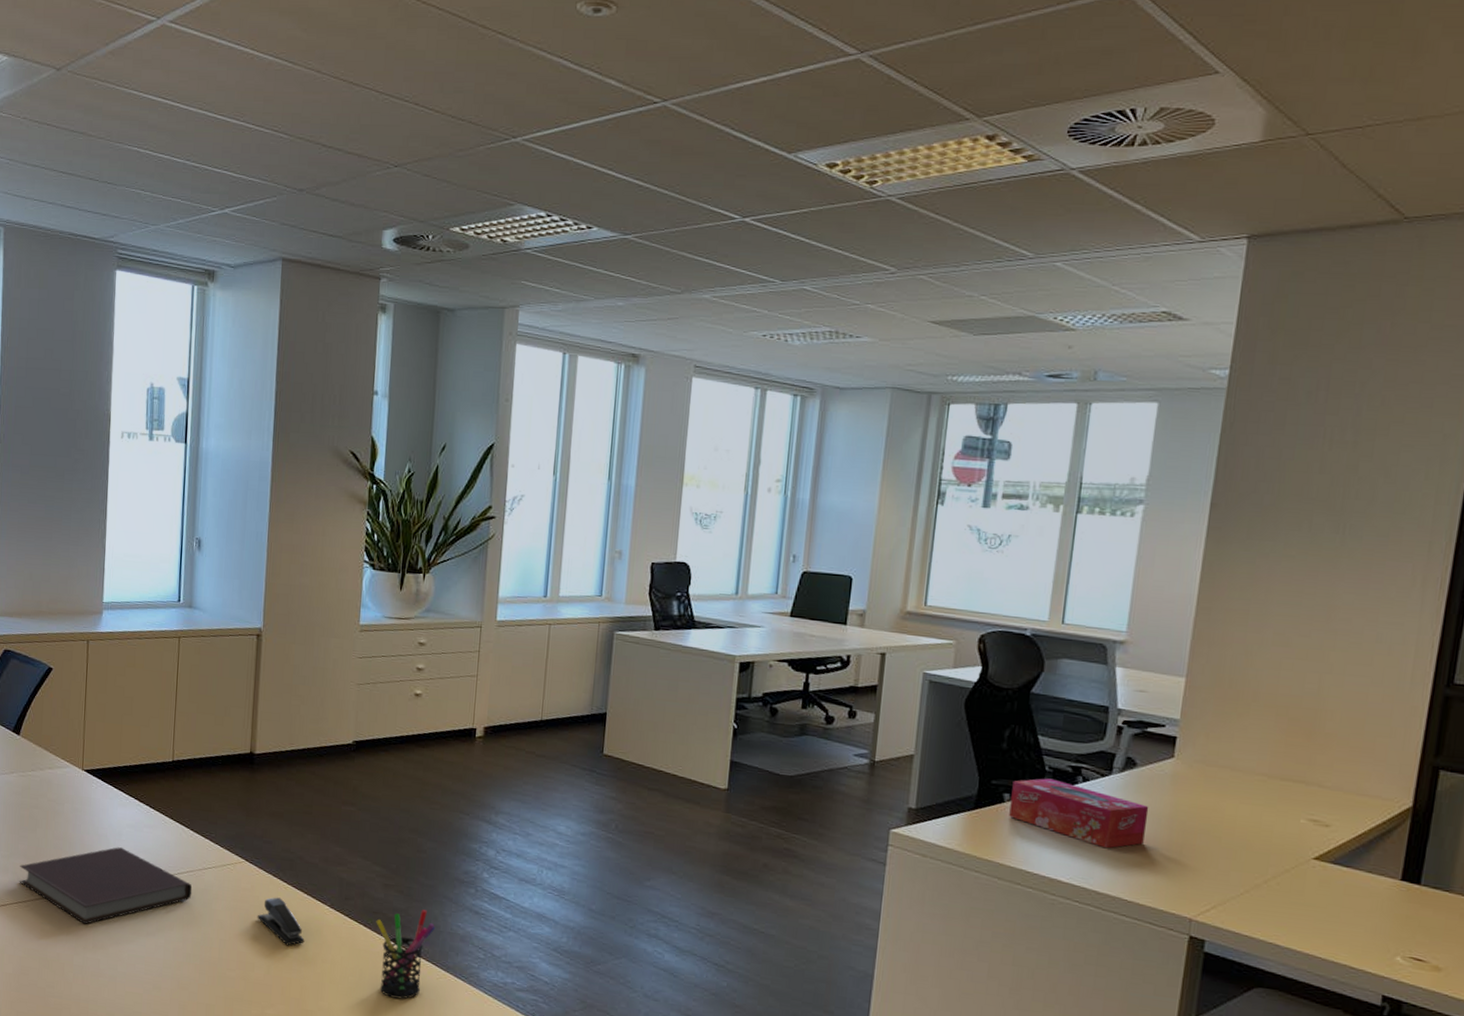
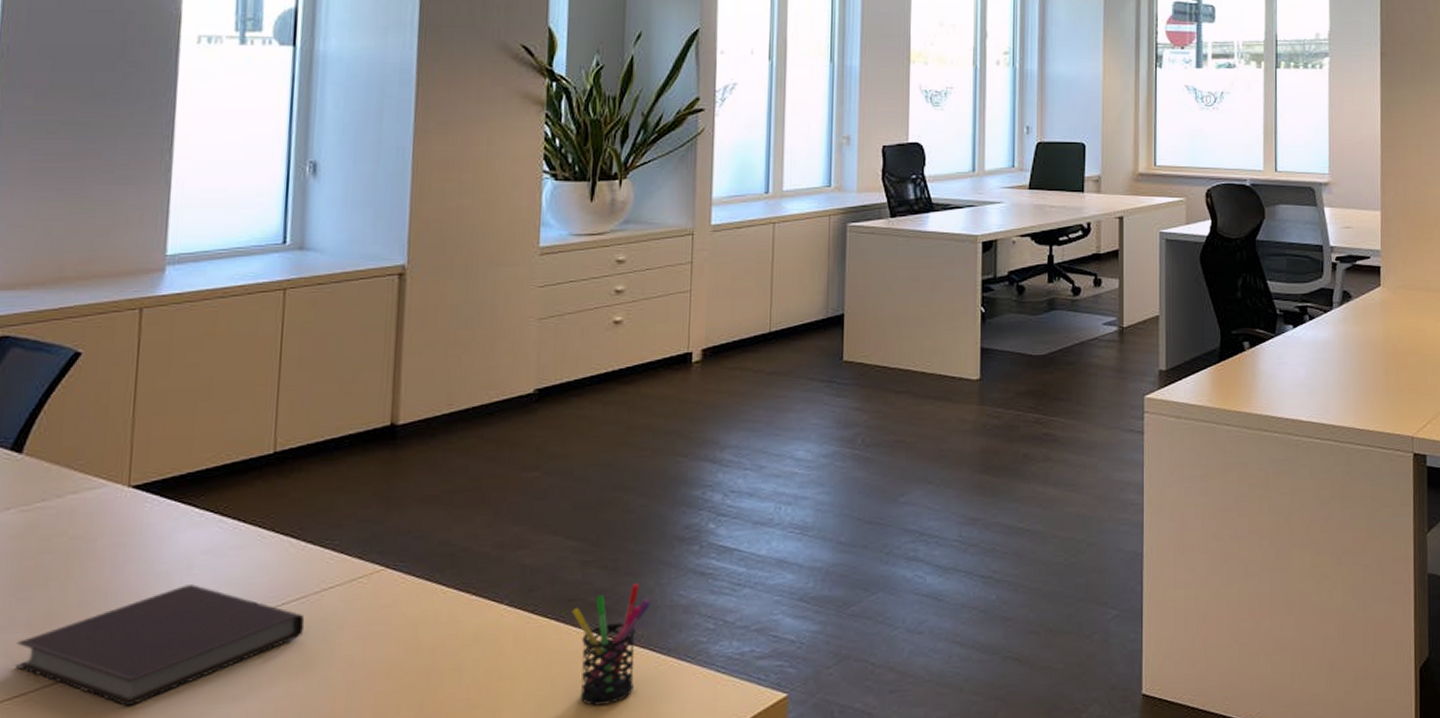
stapler: present [257,897,305,946] -> none [403,607,474,670]
tissue box: present [1009,778,1149,849] -> none [1250,321,1367,382]

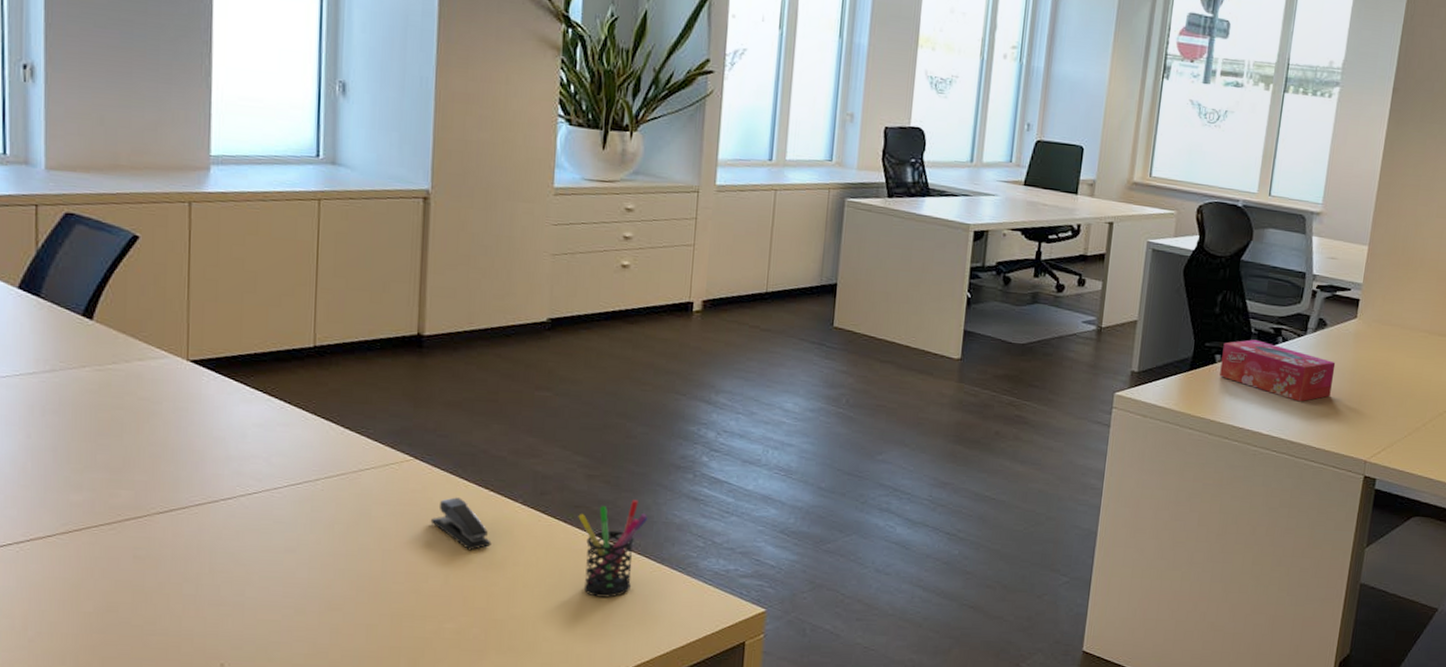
notebook: present [15,584,305,708] -> none [99,451,345,546]
stapler: none [403,607,474,670] -> present [430,497,492,551]
tissue box: none [1250,321,1367,382] -> present [1219,339,1336,402]

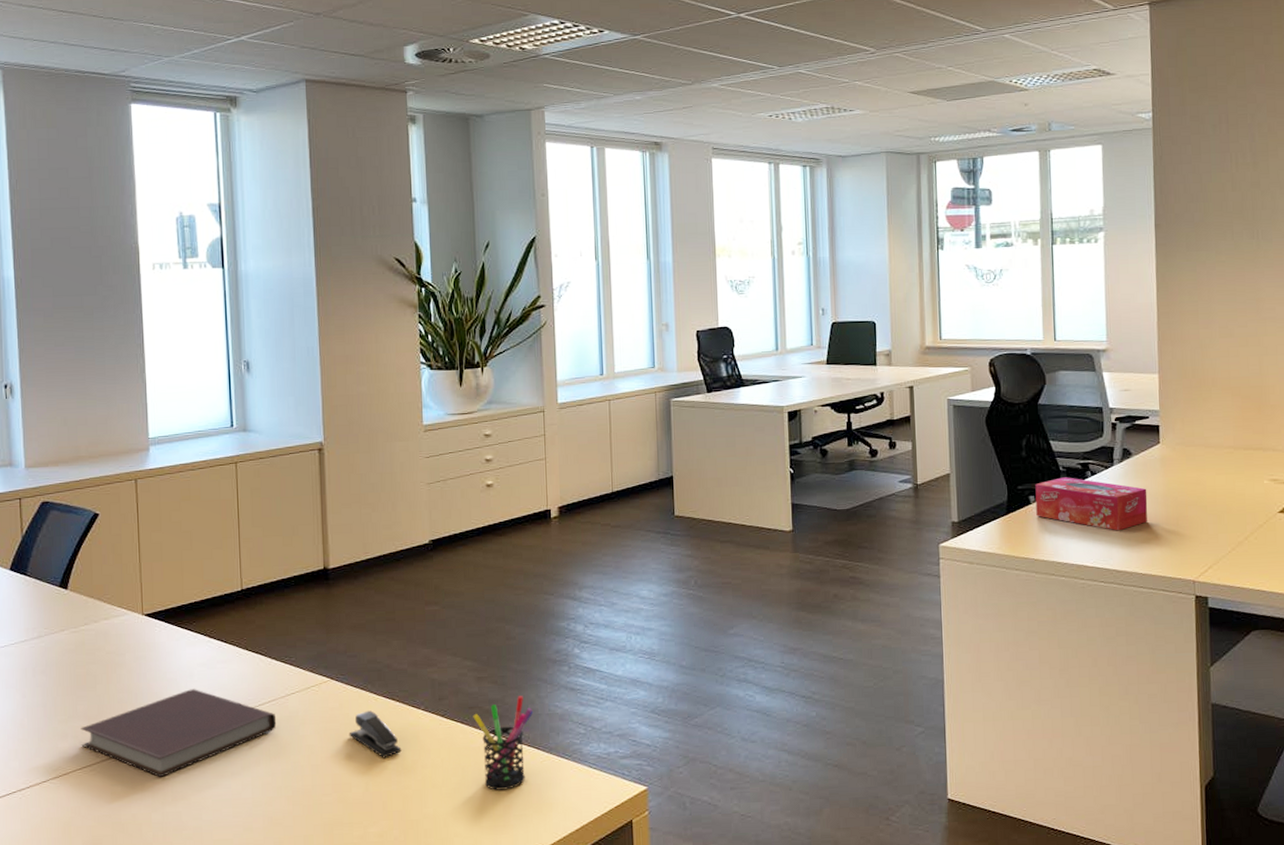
notebook: none [99,451,345,546] -> present [80,689,277,778]

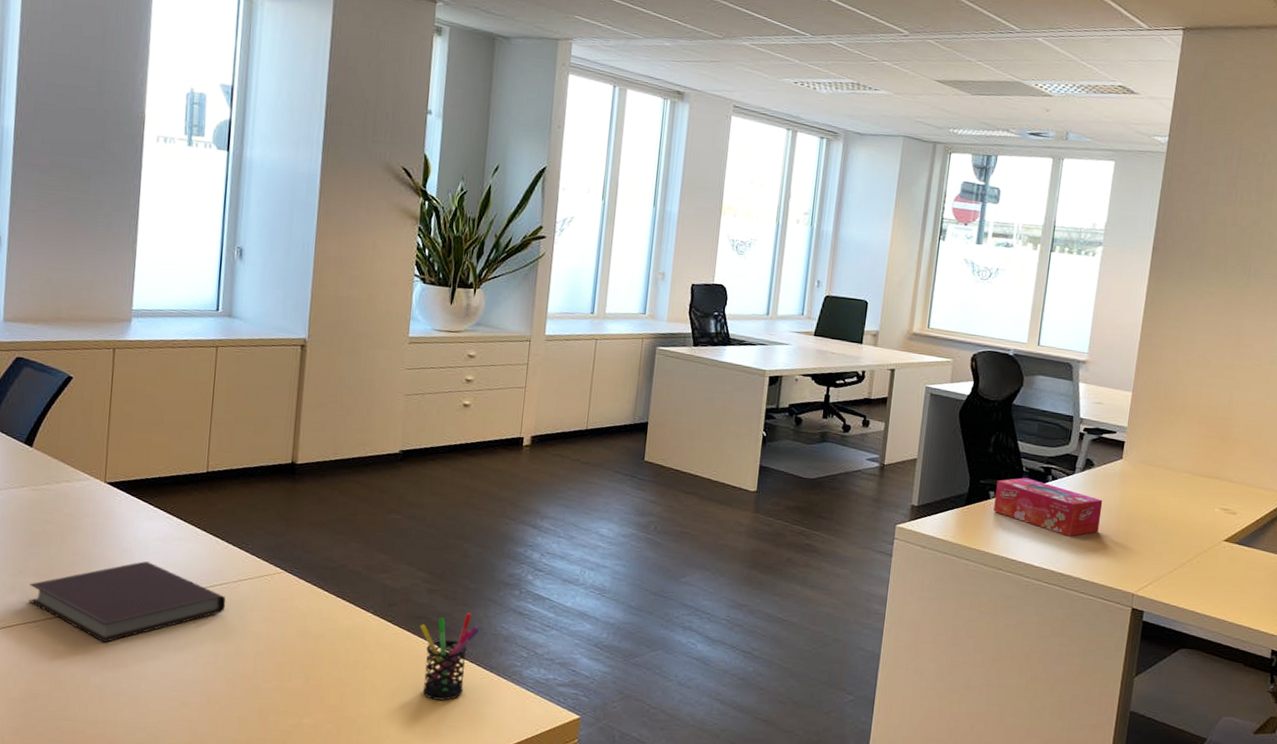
stapler: present [349,710,402,758] -> none [295,606,346,654]

